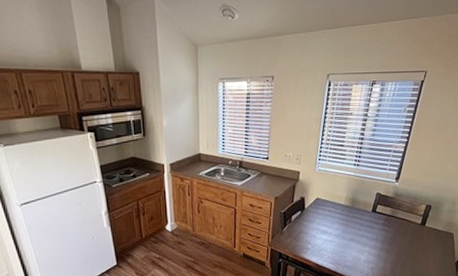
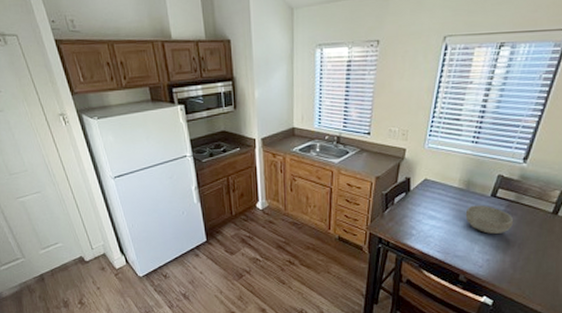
bowl: none [352,219,391,245] -> present [465,205,514,234]

